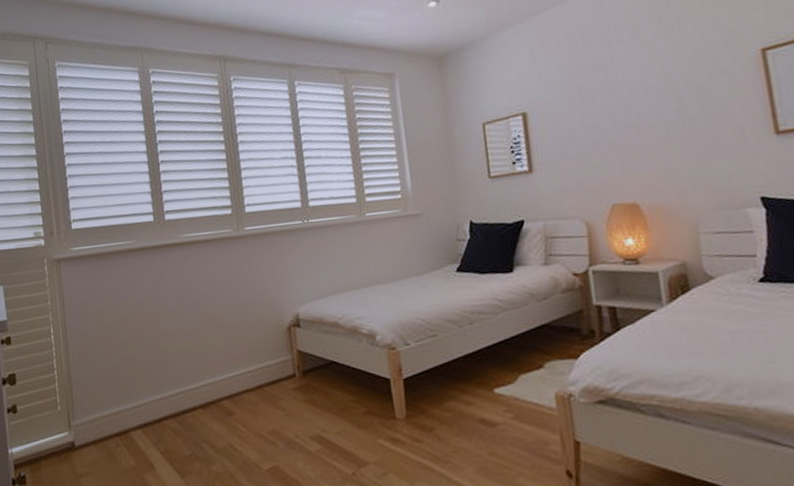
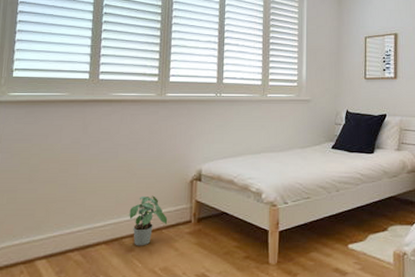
potted plant: none [223,349,268,408] -> present [129,195,168,246]

